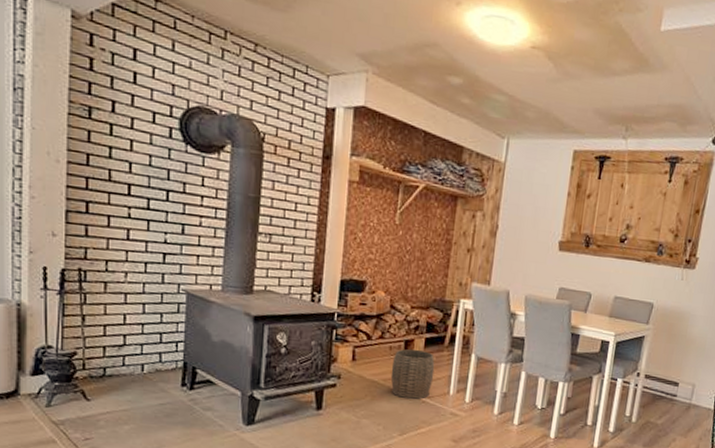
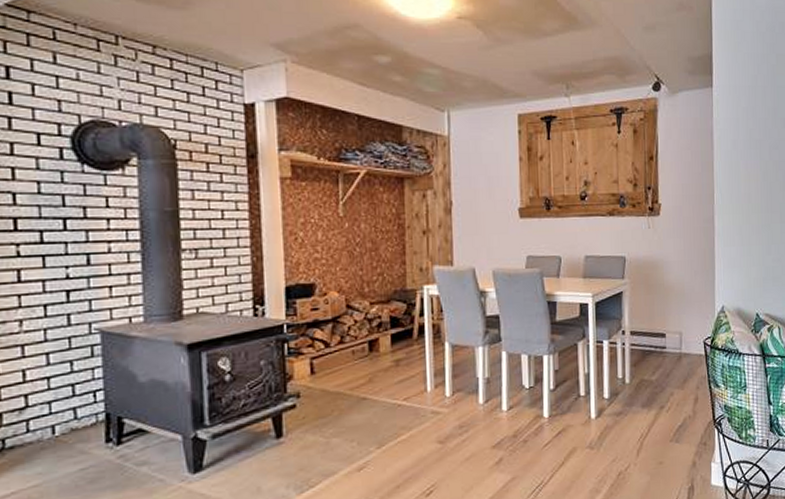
woven basket: present [390,349,435,399] -> none [357,348,407,406]

